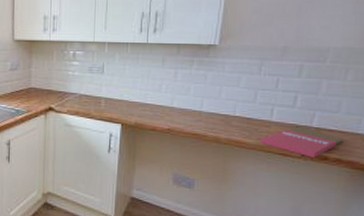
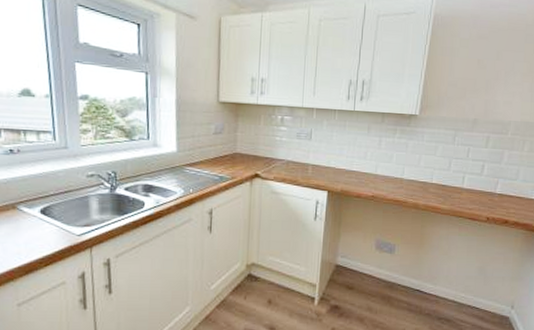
cutting board: present [261,125,343,158] -> none [454,191,520,221]

